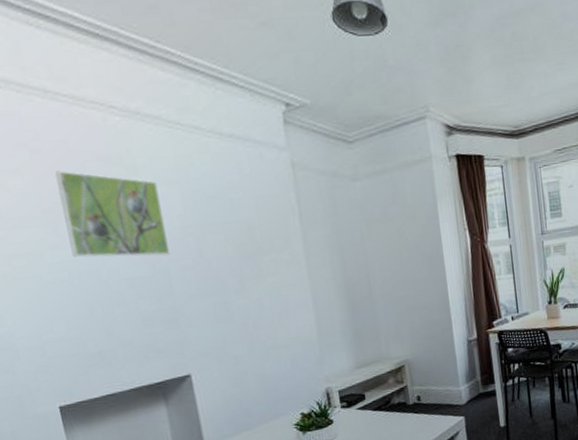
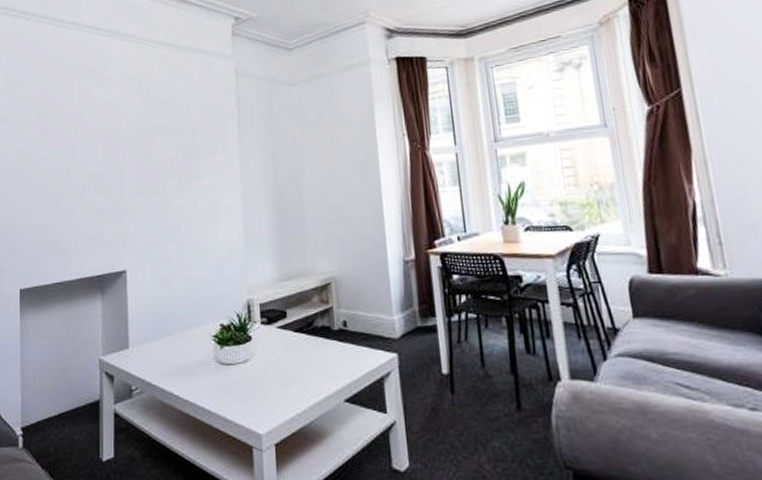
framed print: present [54,170,170,257] -> none [51,82,124,155]

